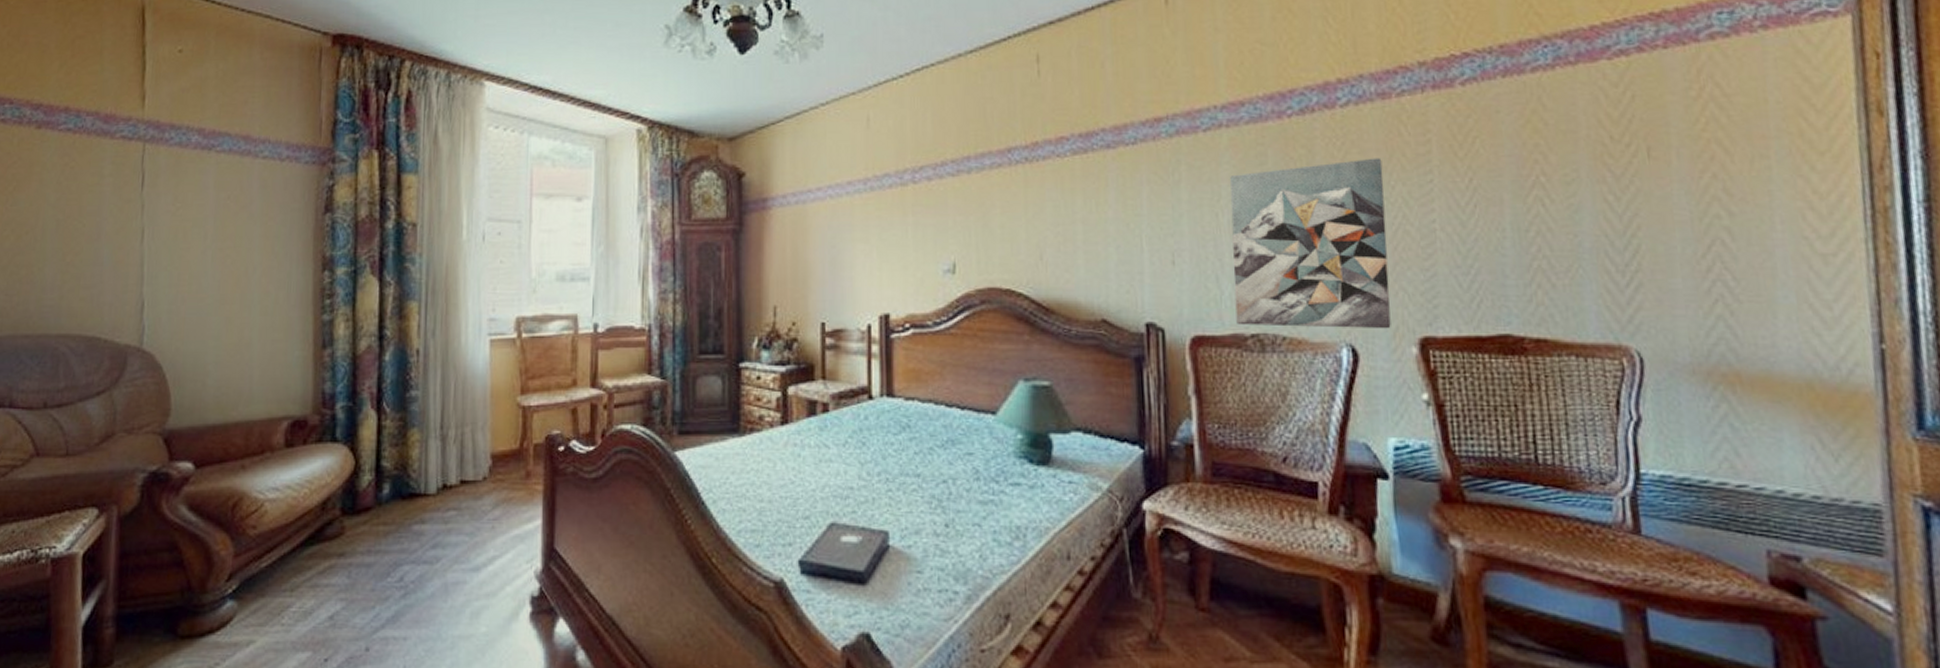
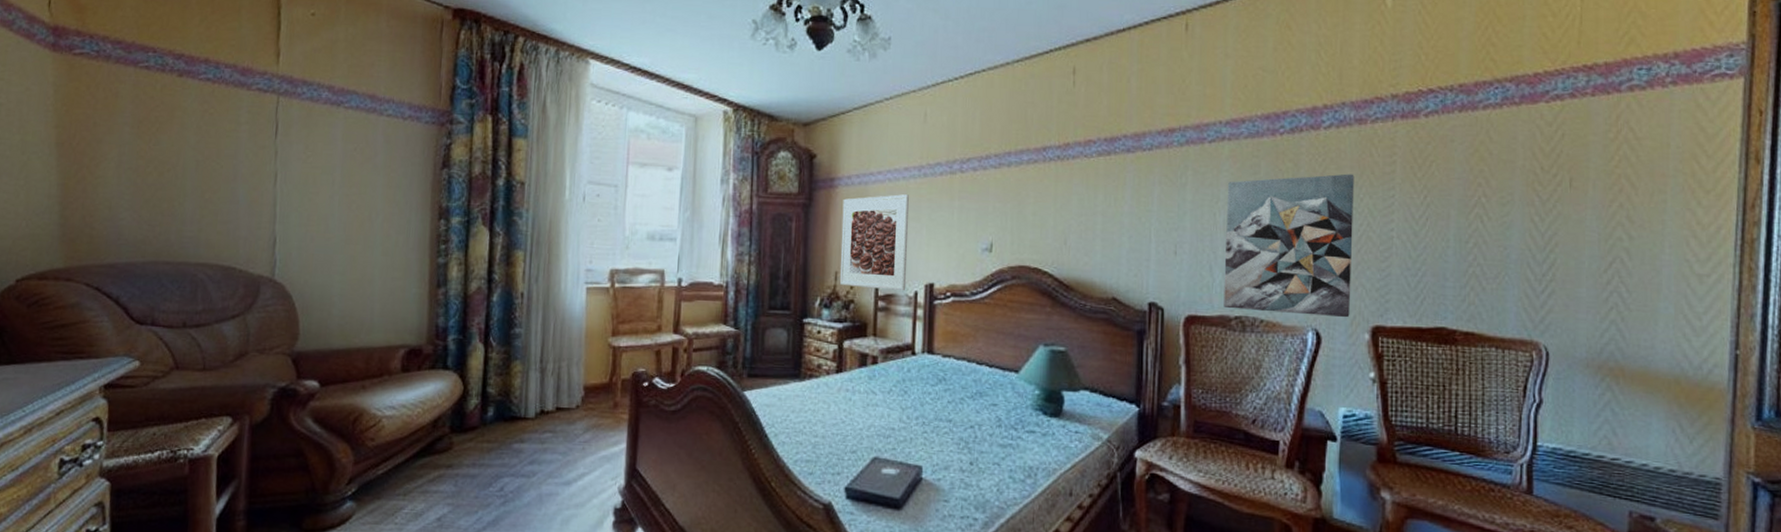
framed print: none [778,212,858,325] -> present [840,194,909,291]

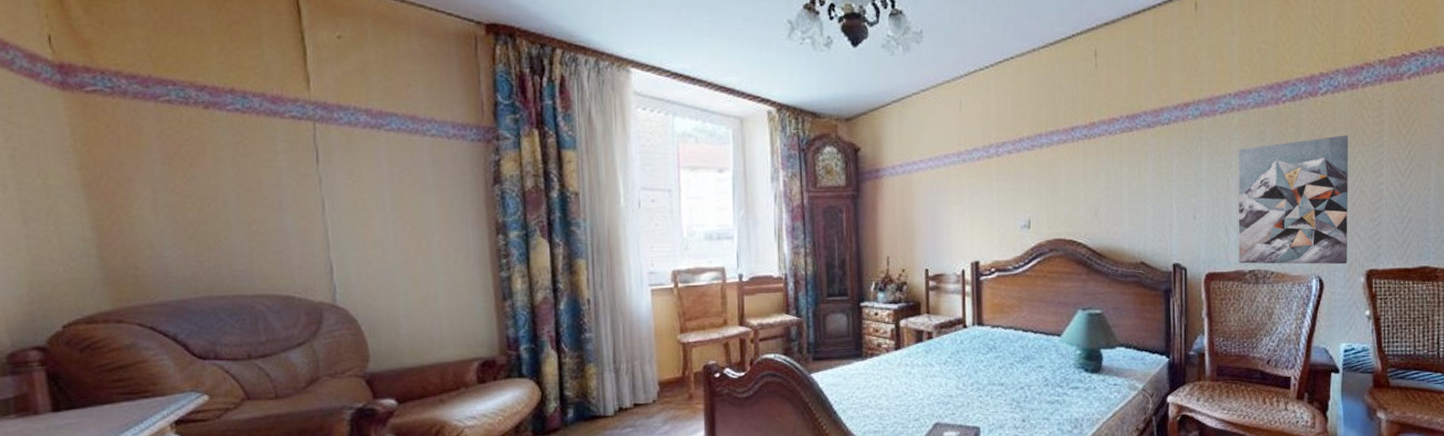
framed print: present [840,194,909,291] -> none [889,180,954,271]

